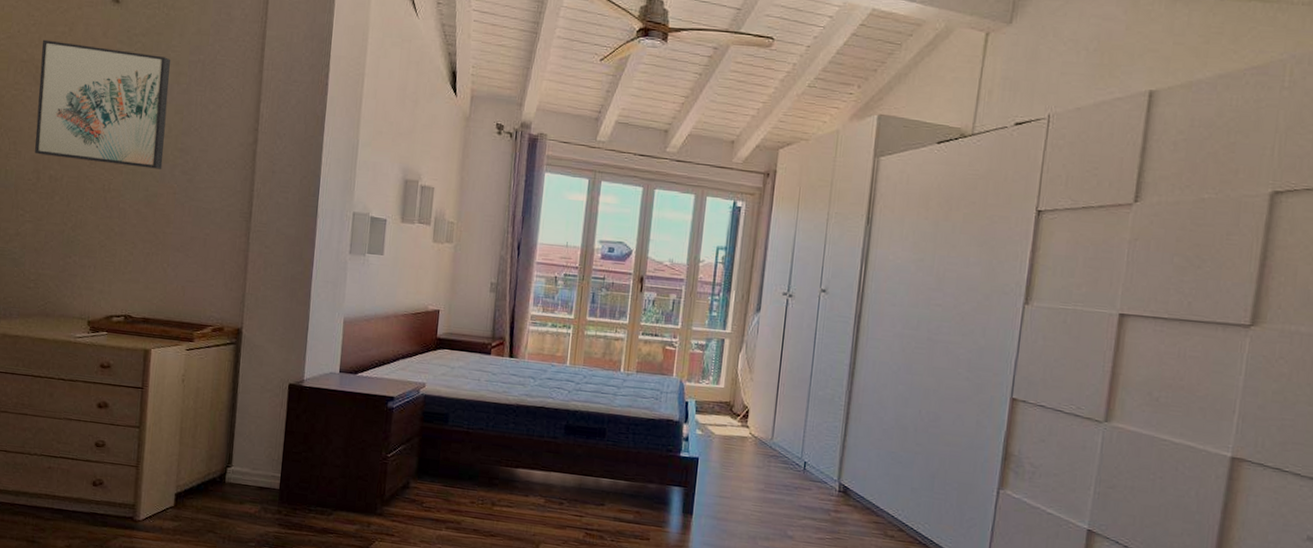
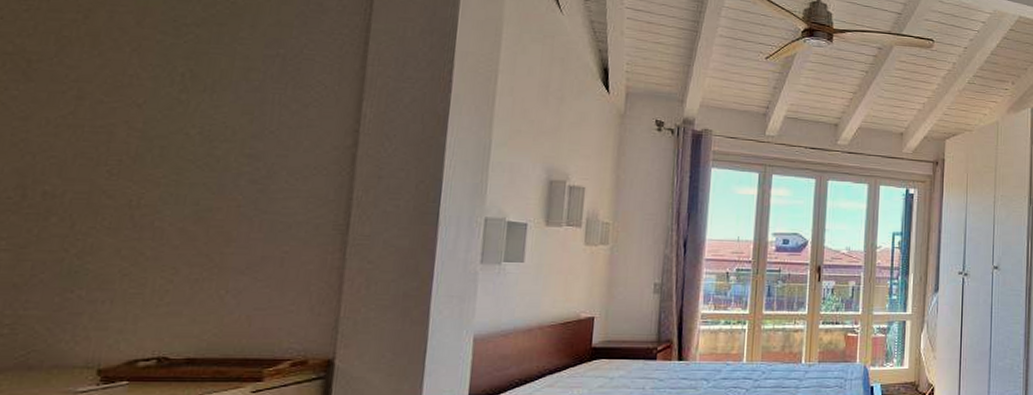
wall art: present [35,39,170,169] -> none [20,28,236,179]

